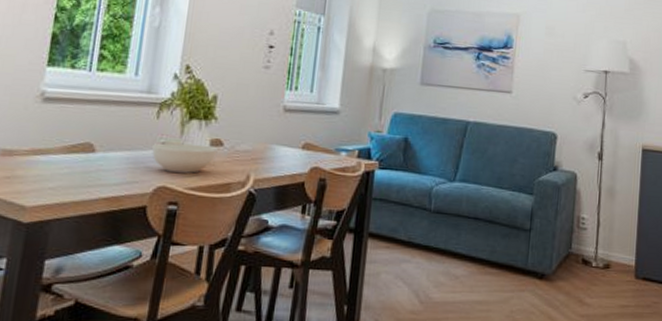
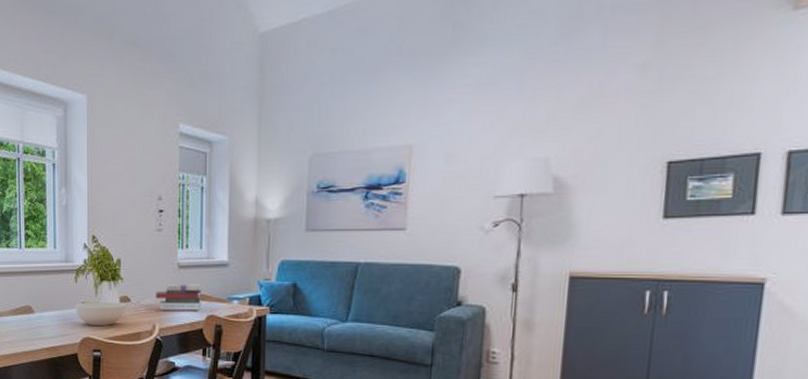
books: none [254,128,308,163] -> present [156,283,202,312]

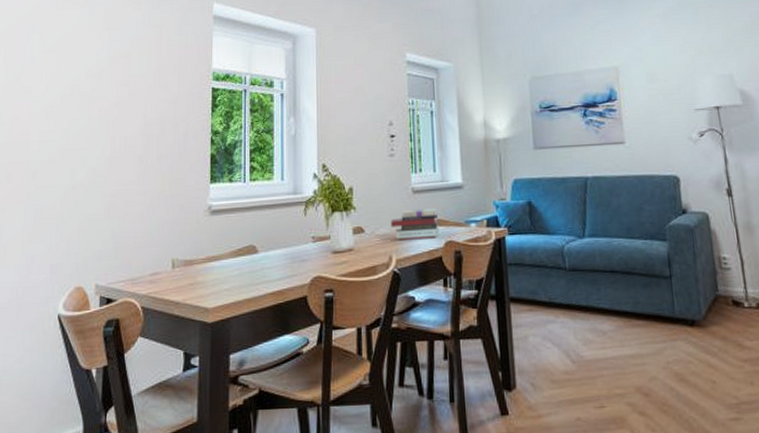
bowl: present [74,301,126,326] -> none [303,233,360,262]

